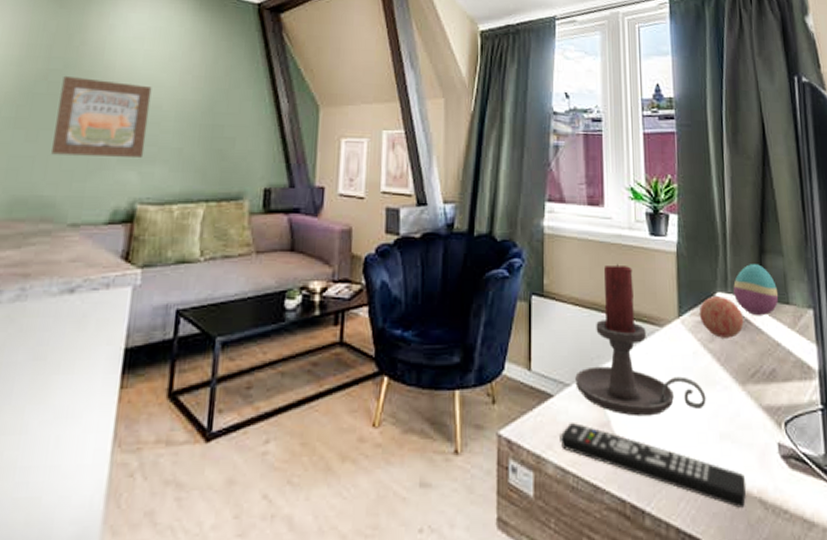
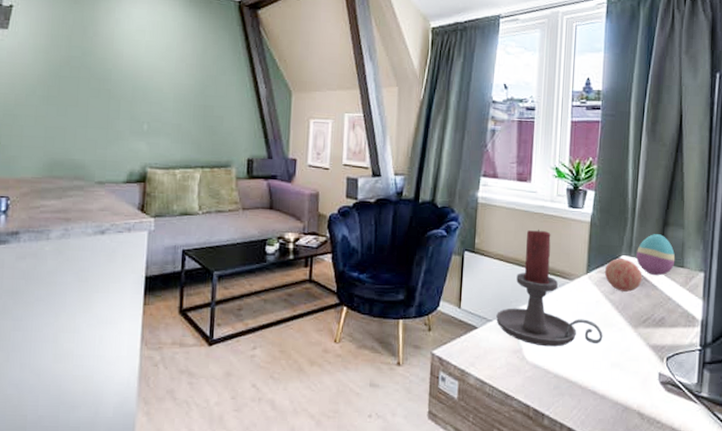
wall art: present [51,75,152,157] -> none [78,62,154,131]
remote control: present [560,423,747,508] -> none [481,348,629,417]

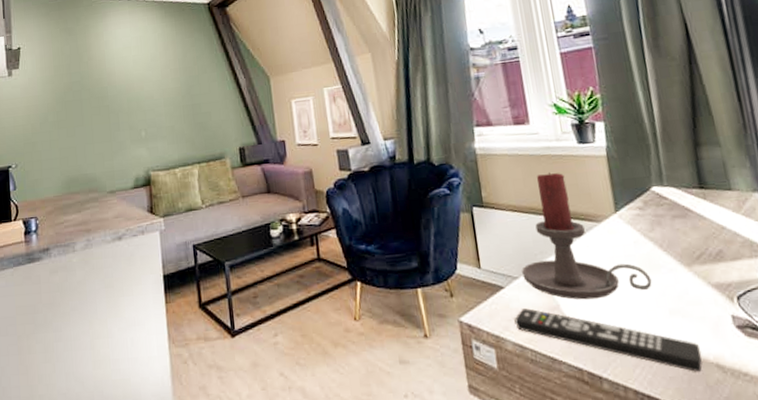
remote control: none [481,348,629,417] -> present [514,308,703,372]
decorative ball: present [604,259,642,292] -> none [635,190,684,227]
decorative egg: present [636,234,676,276] -> none [669,157,720,204]

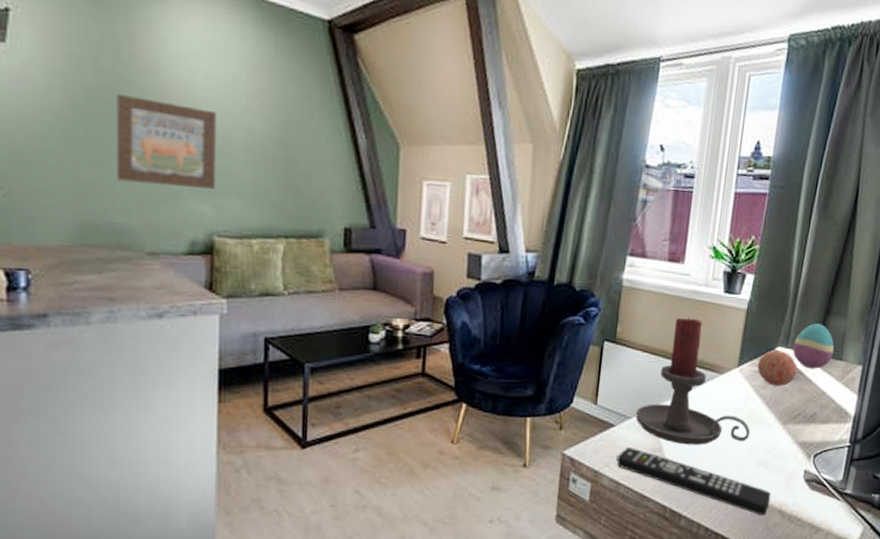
wall art: none [82,83,148,144] -> present [116,93,217,189]
decorative ball: none [635,190,684,227] -> present [757,350,798,386]
decorative egg: none [669,157,720,204] -> present [793,323,834,369]

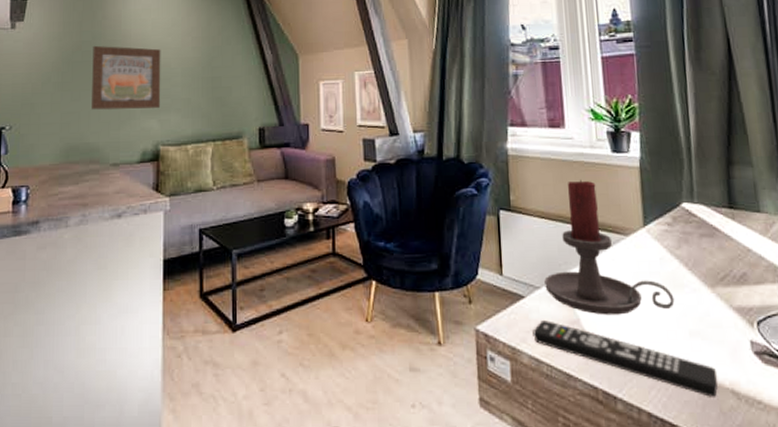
decorative ball: present [757,350,798,386] -> none [664,207,712,245]
decorative egg: present [793,323,834,369] -> none [700,175,749,224]

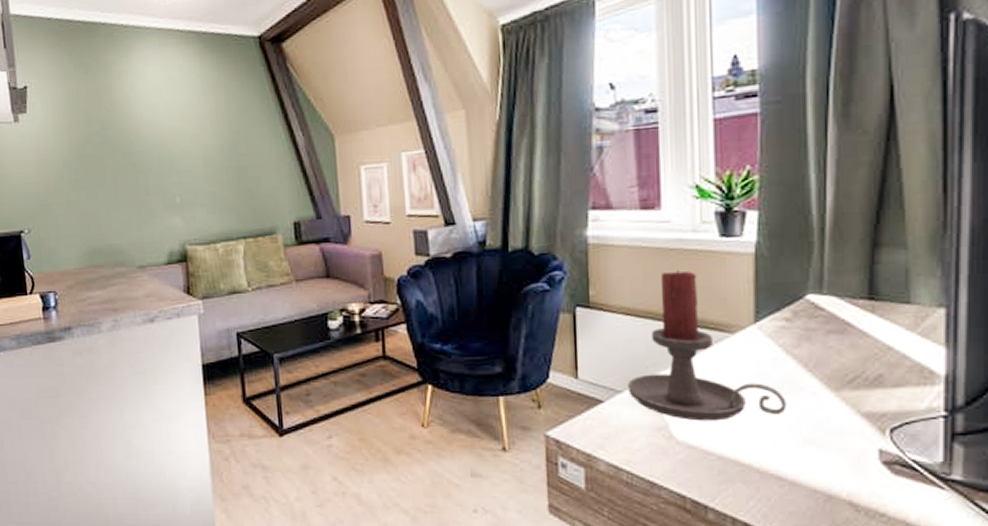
wall art: present [92,45,161,110] -> none [103,136,184,209]
remote control: present [533,320,719,397] -> none [612,426,833,508]

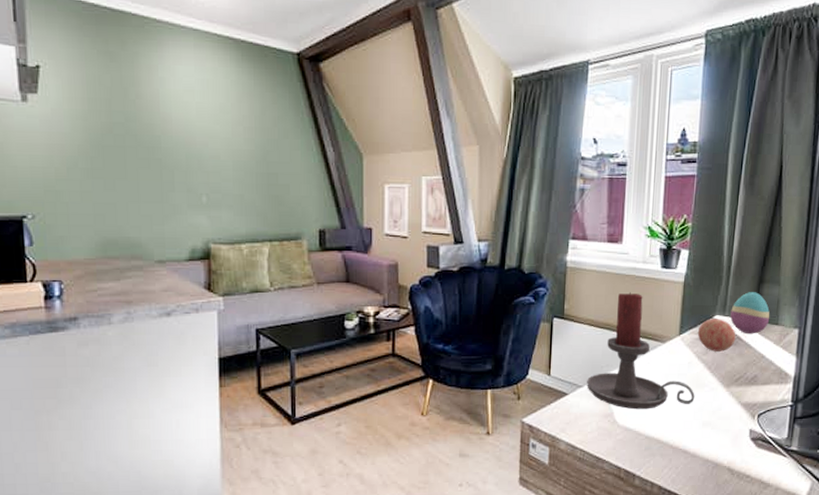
decorative ball: none [782,299,843,343] -> present [697,319,736,351]
decorative egg: none [831,260,896,319] -> present [730,292,770,335]

